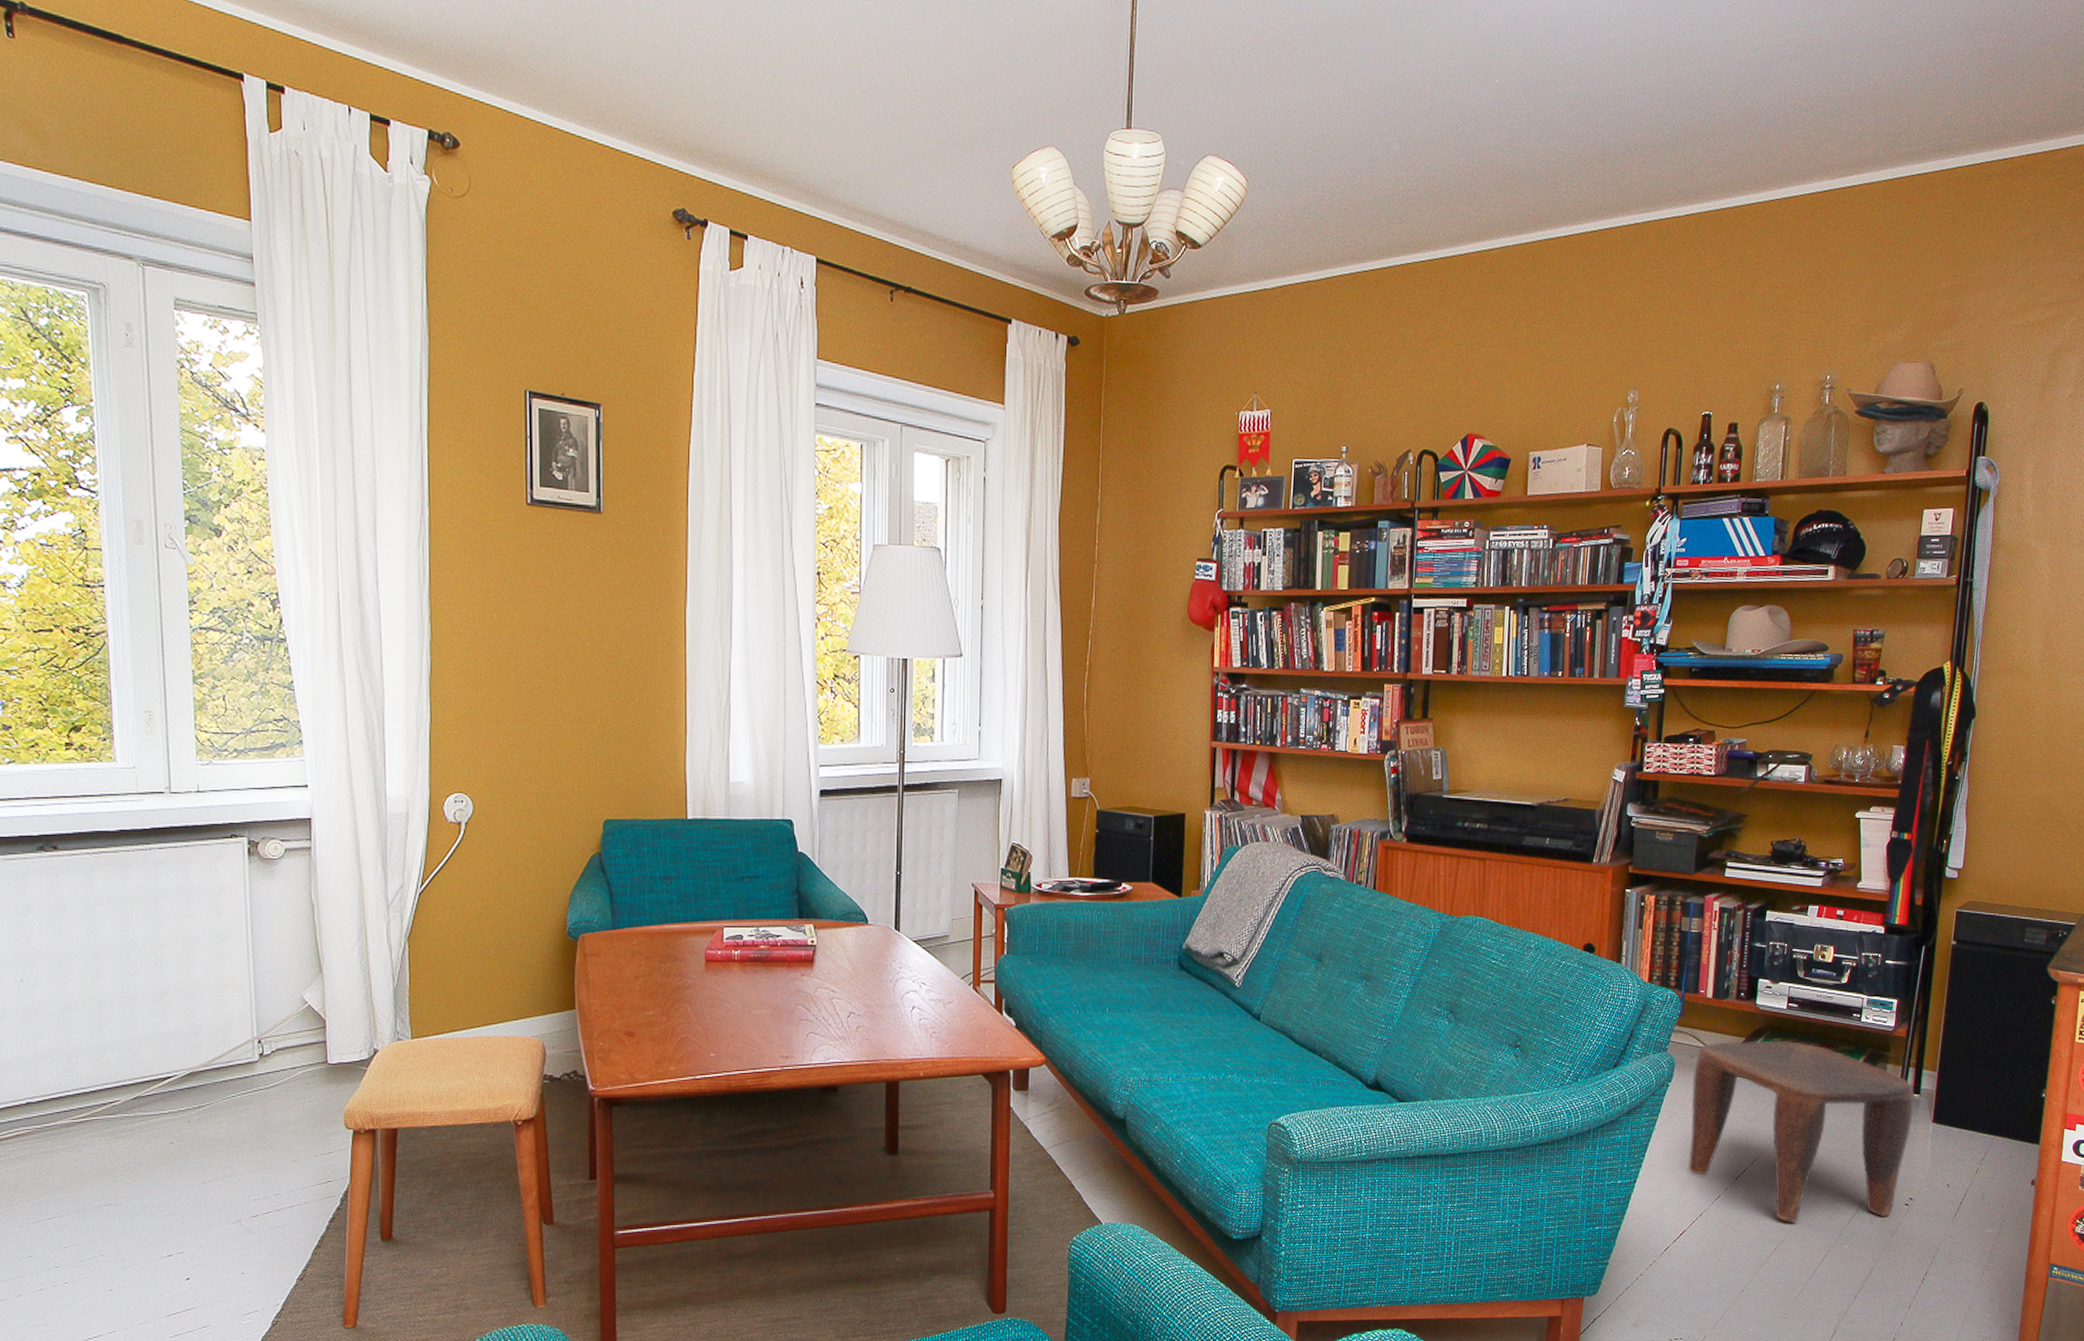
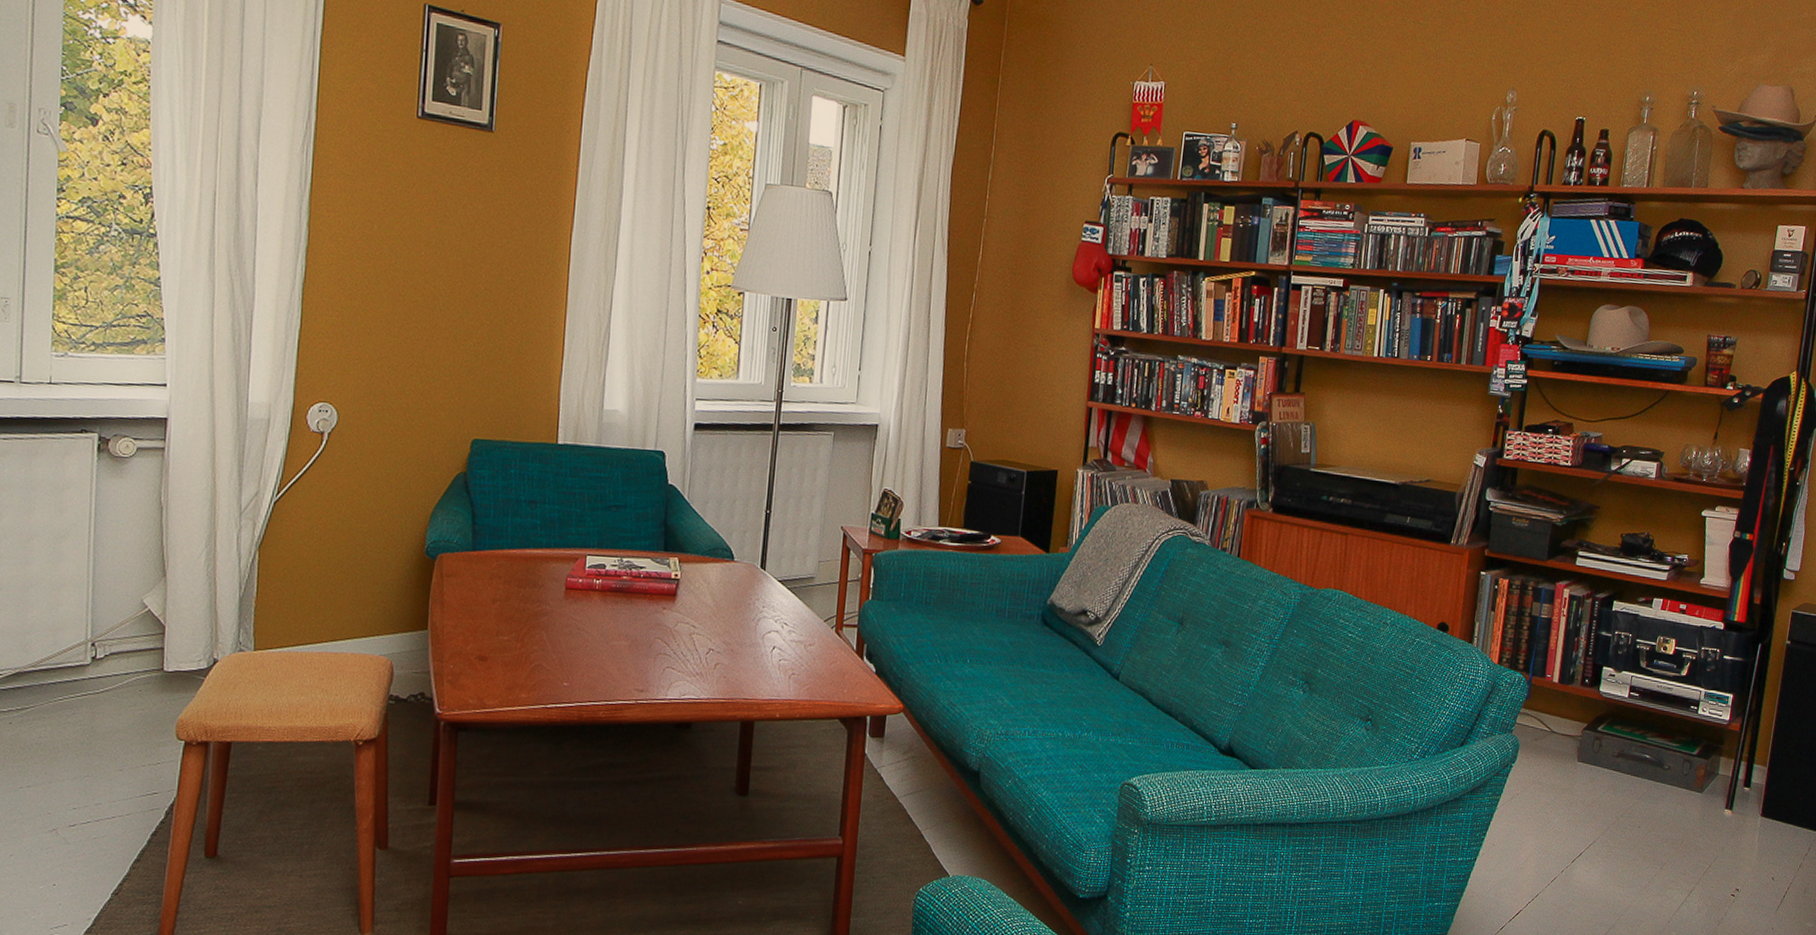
stool: present [1687,1040,1914,1222] -> none [1526,726,1745,907]

